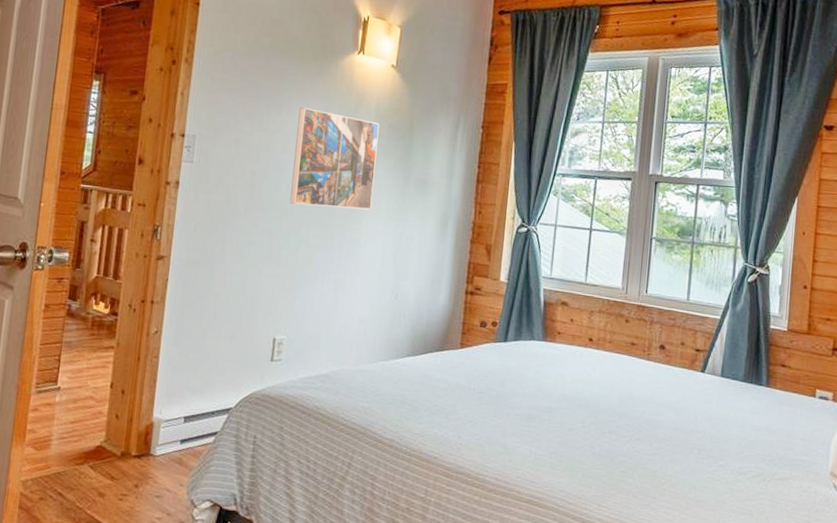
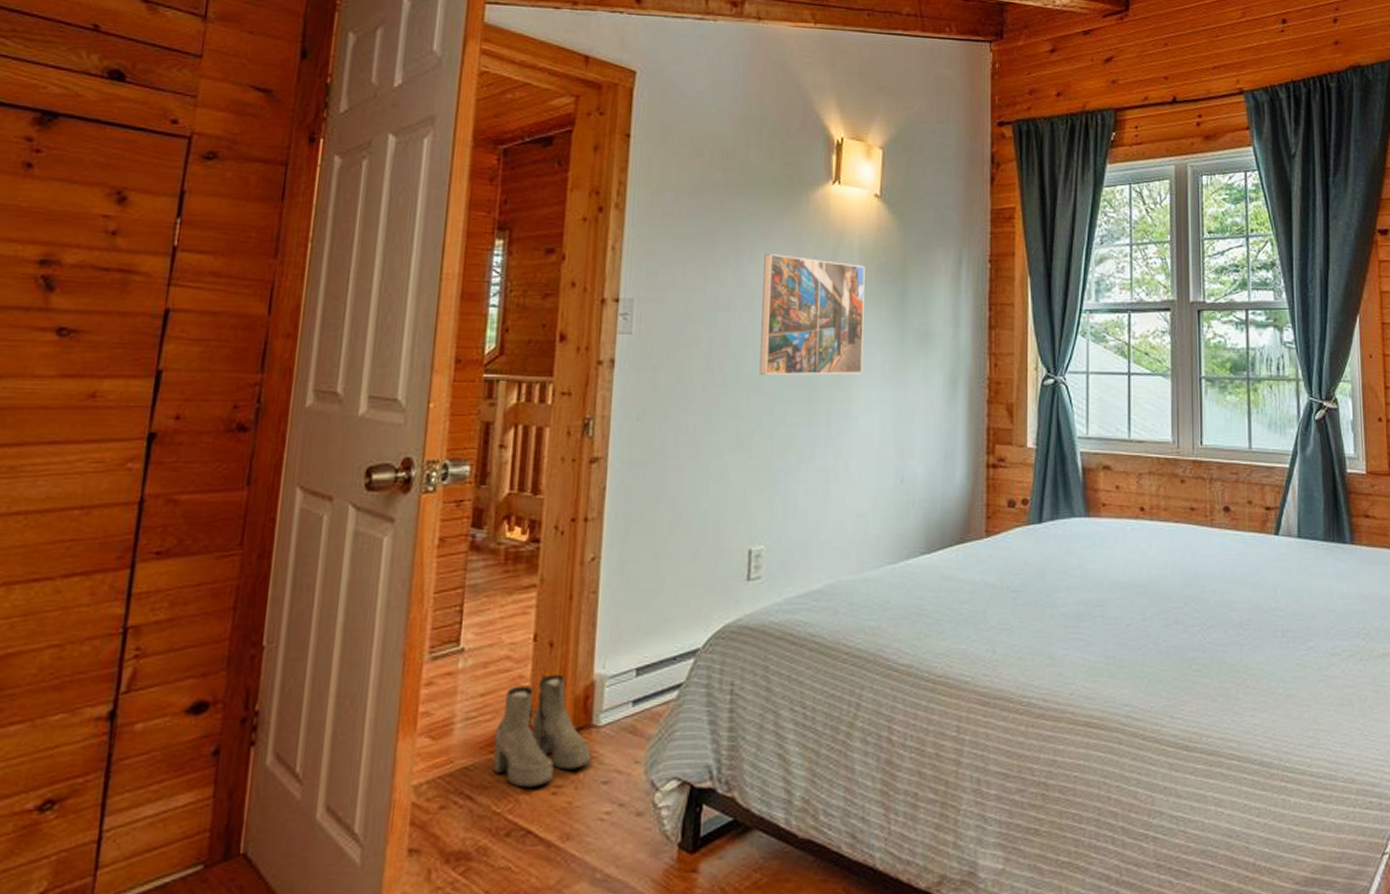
boots: none [78,413,148,493] -> present [493,674,591,788]

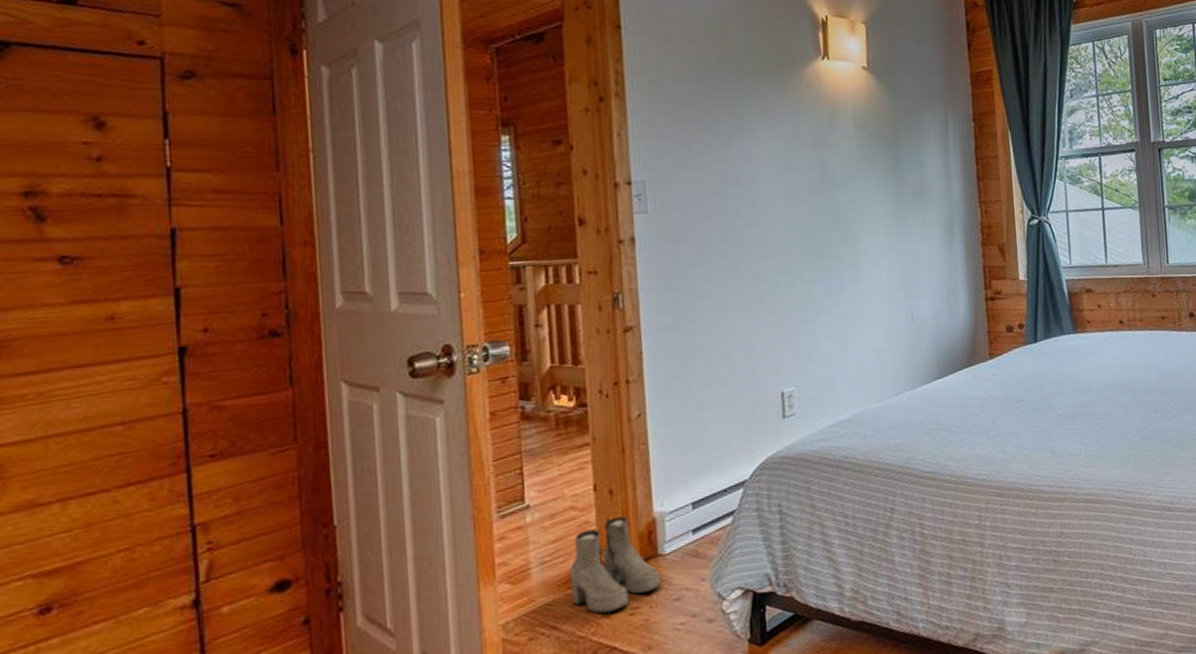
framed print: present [759,254,865,375] -> none [765,128,867,239]

